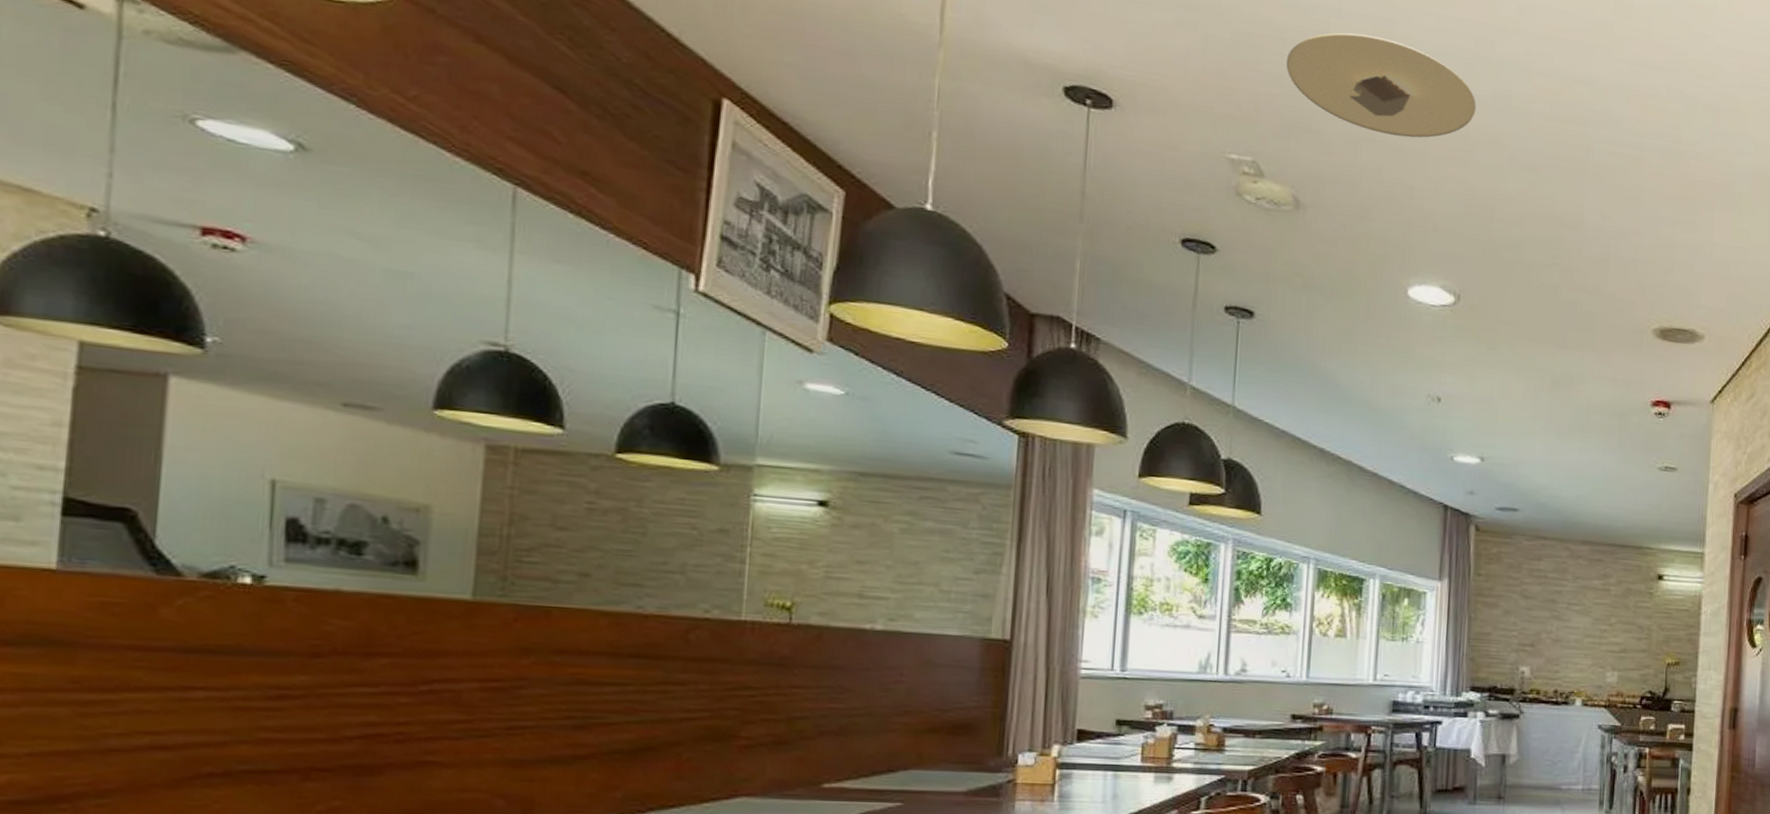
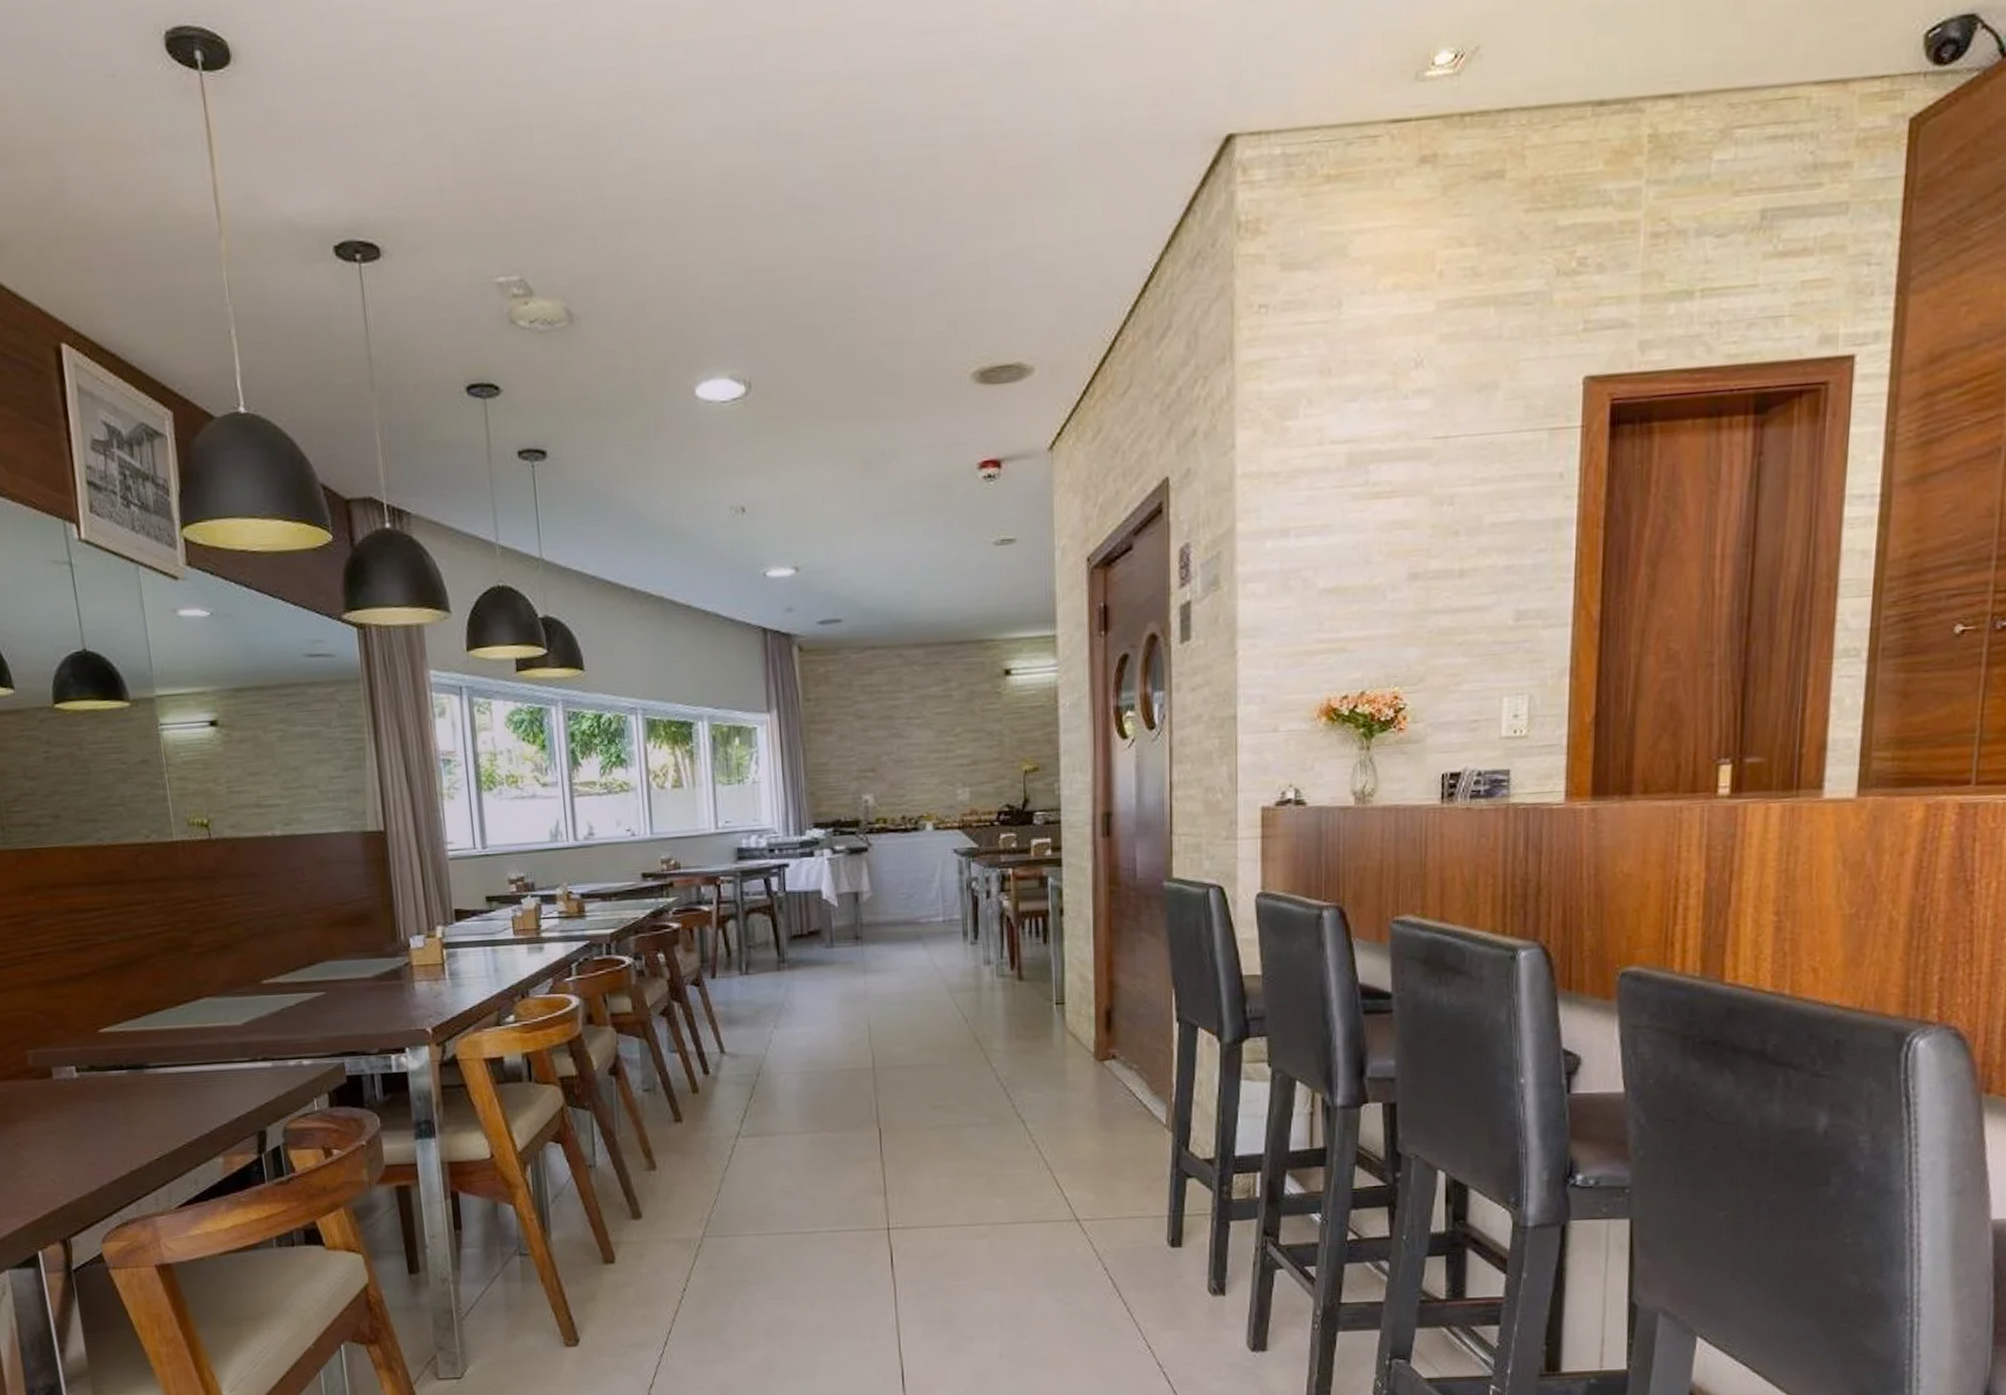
recessed light: present [1285,32,1476,138] -> none [535,90,742,210]

